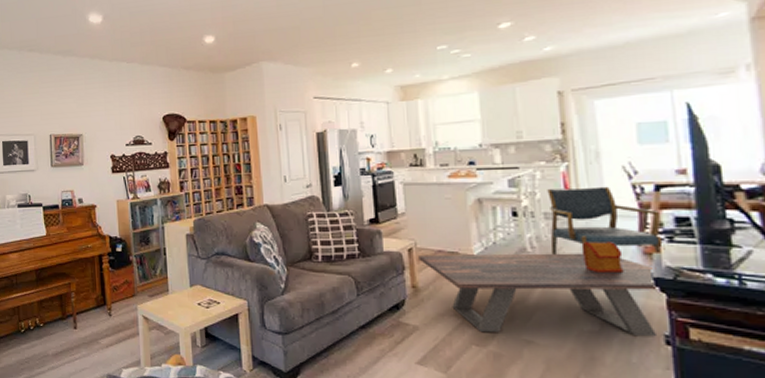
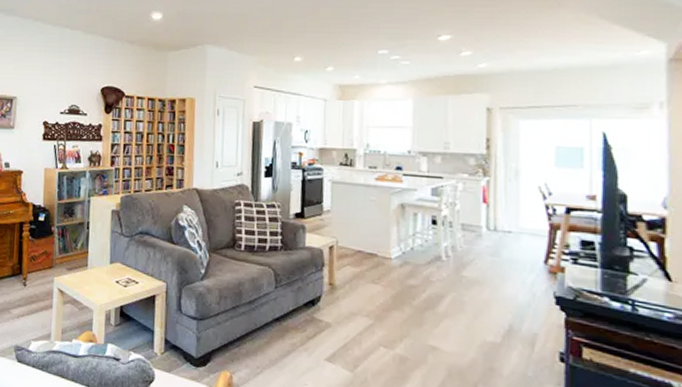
coffee table: present [418,253,660,337] -> none [338,254,560,353]
armchair: present [547,186,665,255] -> none [464,201,569,275]
decorative box: present [583,242,624,274] -> none [493,256,530,289]

